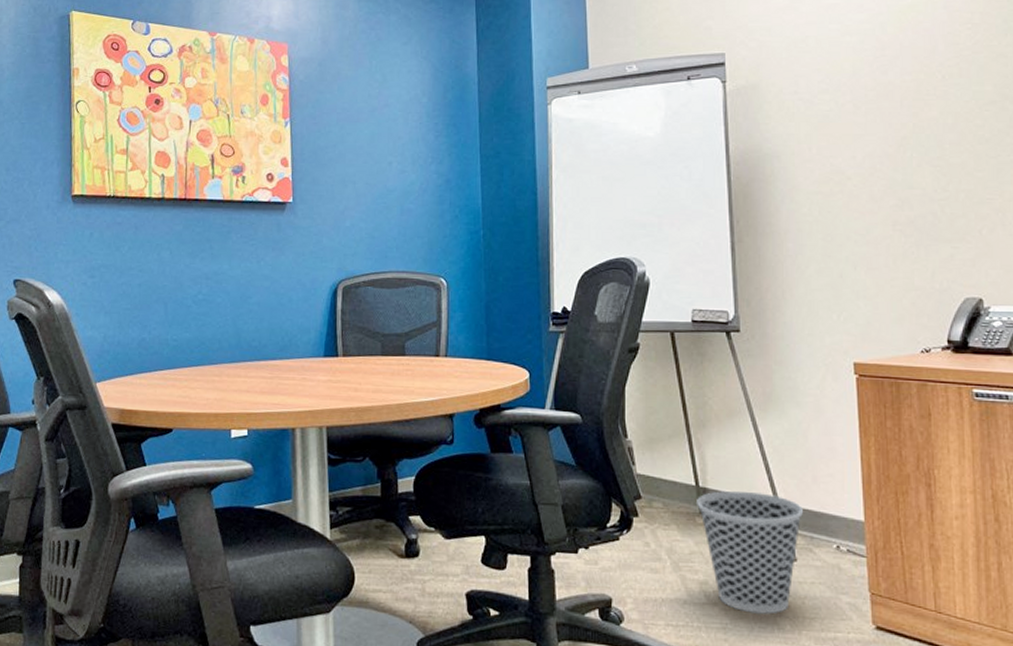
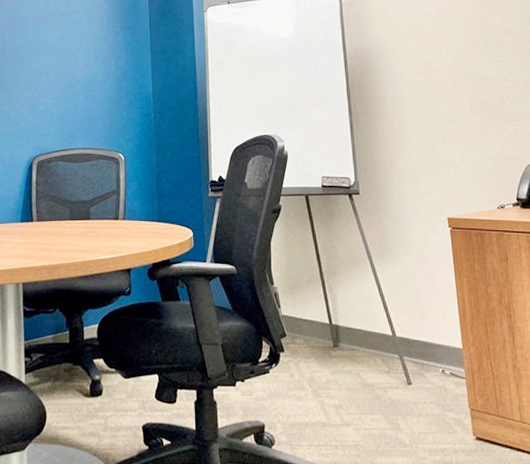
wastebasket: present [697,490,803,614] -> none [331,326,415,431]

